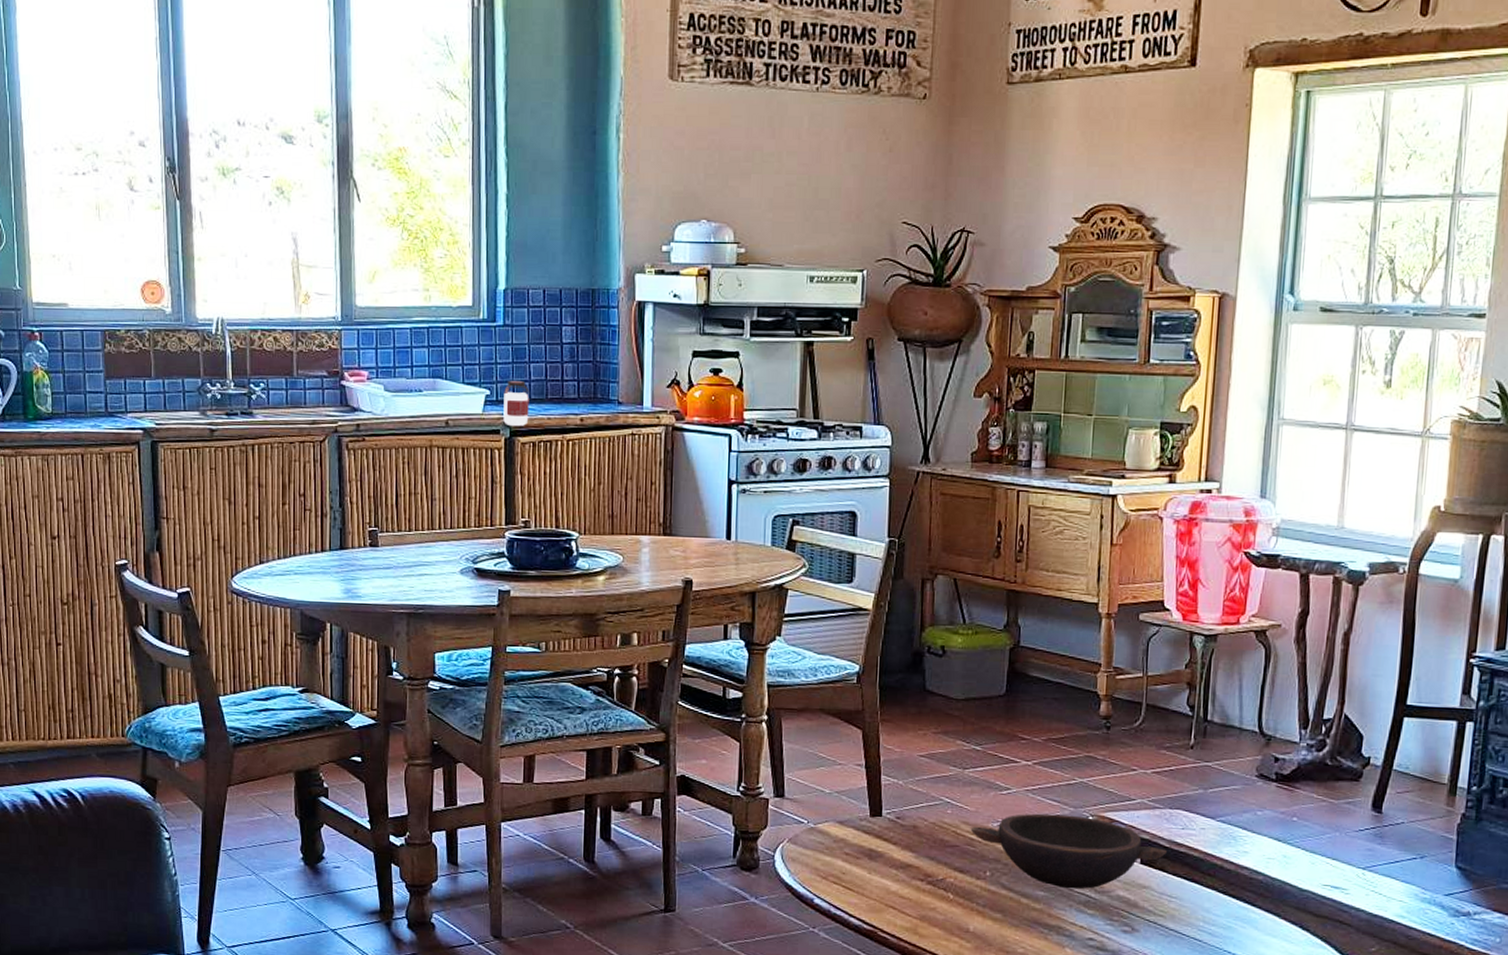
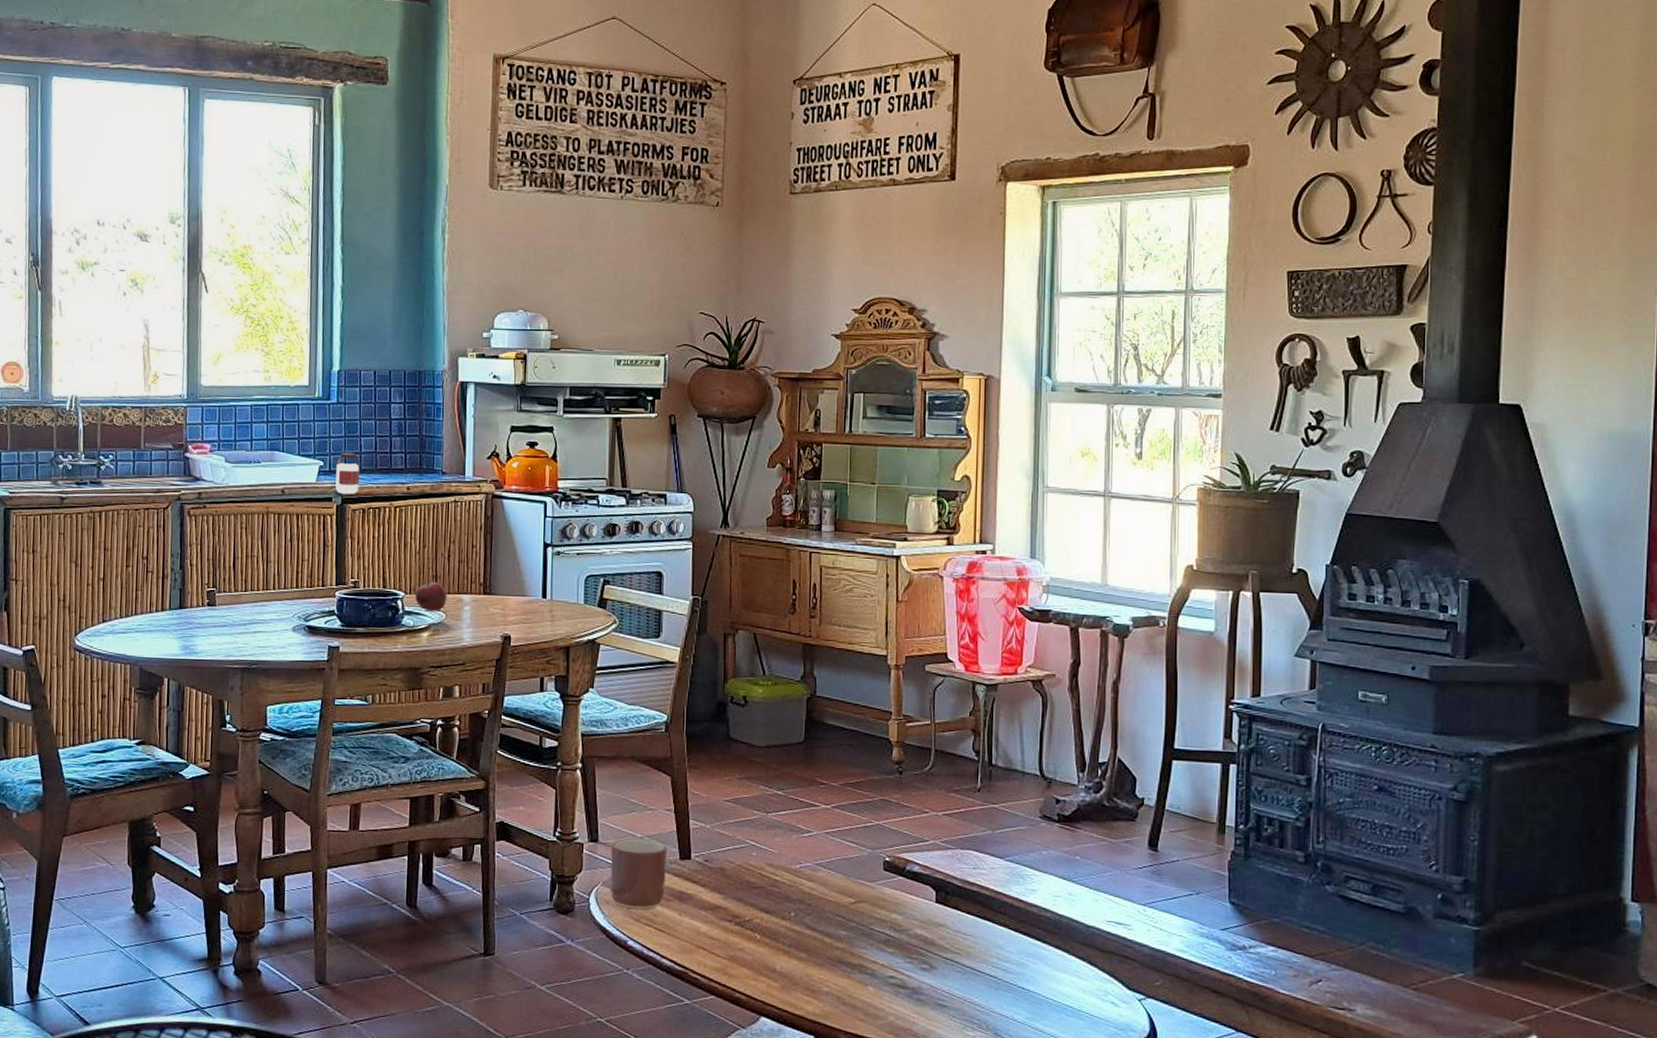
fruit: none [590,522,625,554] -> present [415,582,447,612]
mug: none [797,794,858,868] -> present [610,838,668,910]
bowl: present [971,813,1167,889] -> none [776,855,960,928]

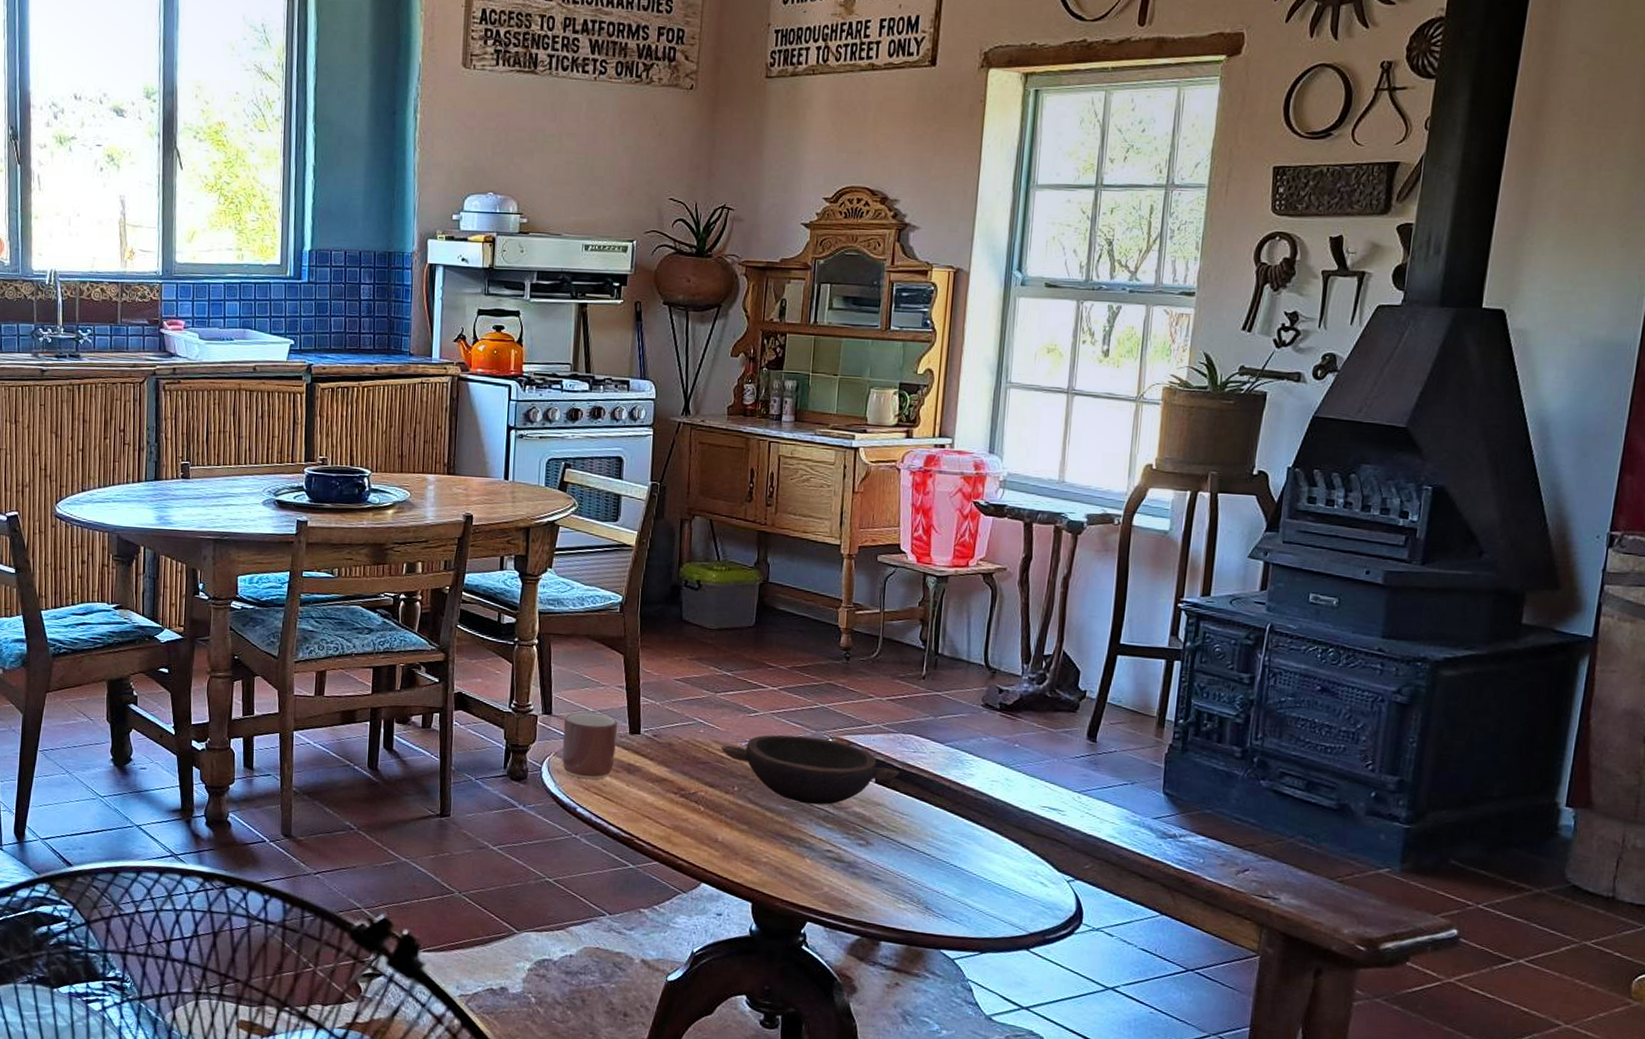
jar: present [335,453,360,494] -> none [305,332,330,373]
fruit: present [415,582,447,612] -> none [381,461,412,490]
bowl: none [776,855,960,928] -> present [721,734,899,805]

